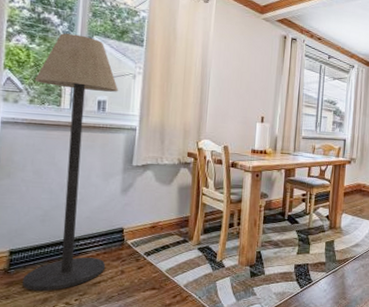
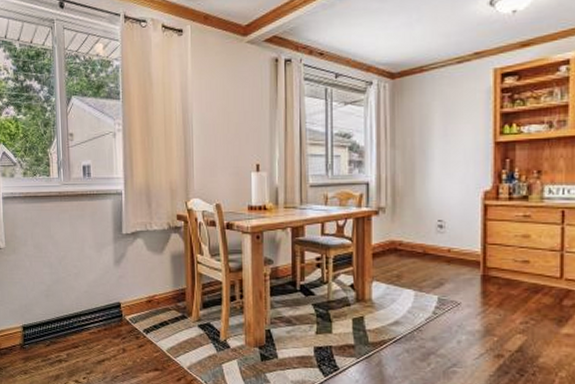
floor lamp: present [22,33,119,291] -> none [25,97,108,367]

